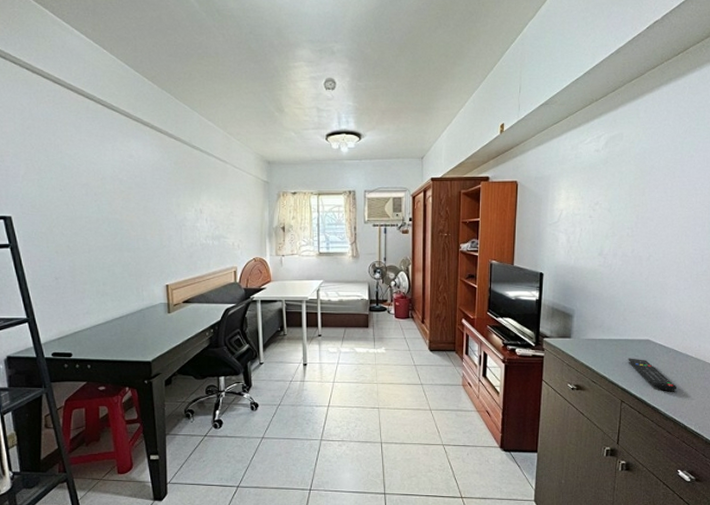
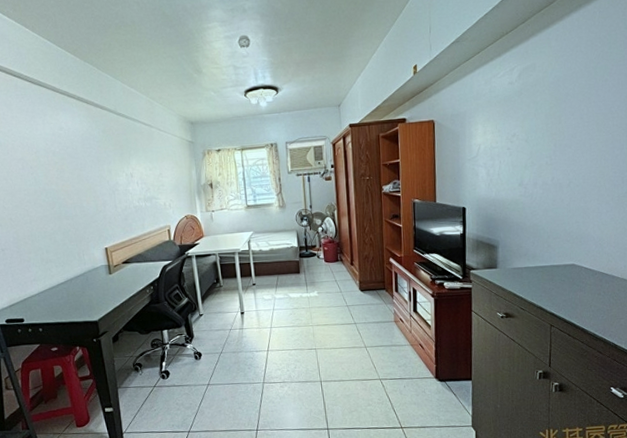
remote control: present [628,358,676,391] -> none [554,283,604,313]

